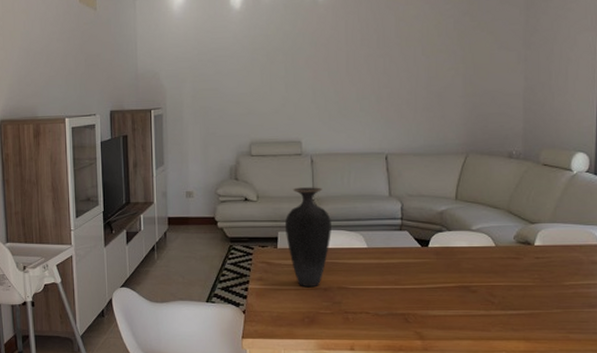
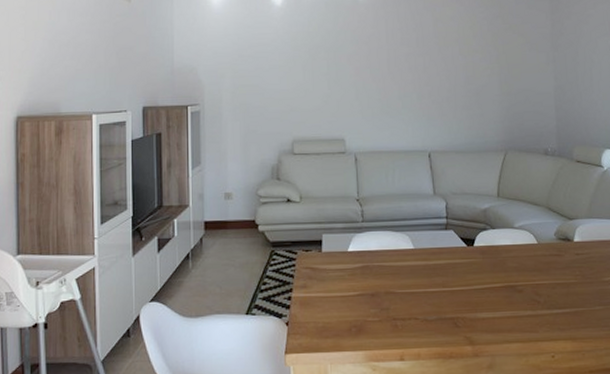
vase: present [284,187,331,288] -> none [329,186,377,294]

